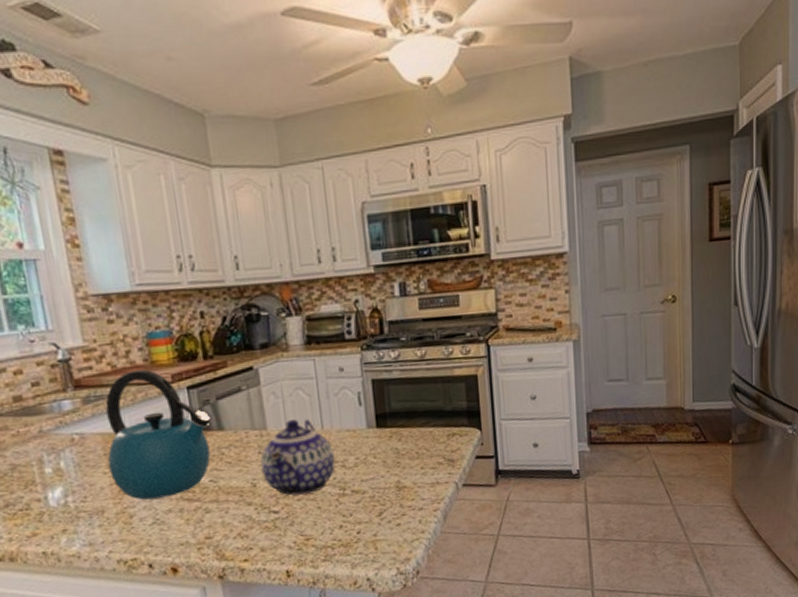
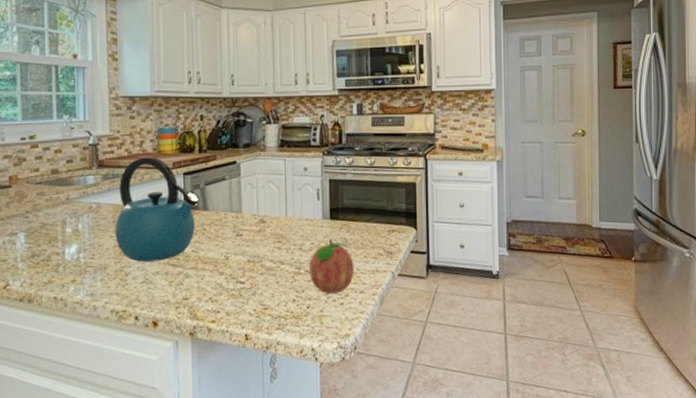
teapot: present [260,418,335,496] -> none [234,207,294,270]
fruit: none [354,451,411,515] -> present [308,239,354,294]

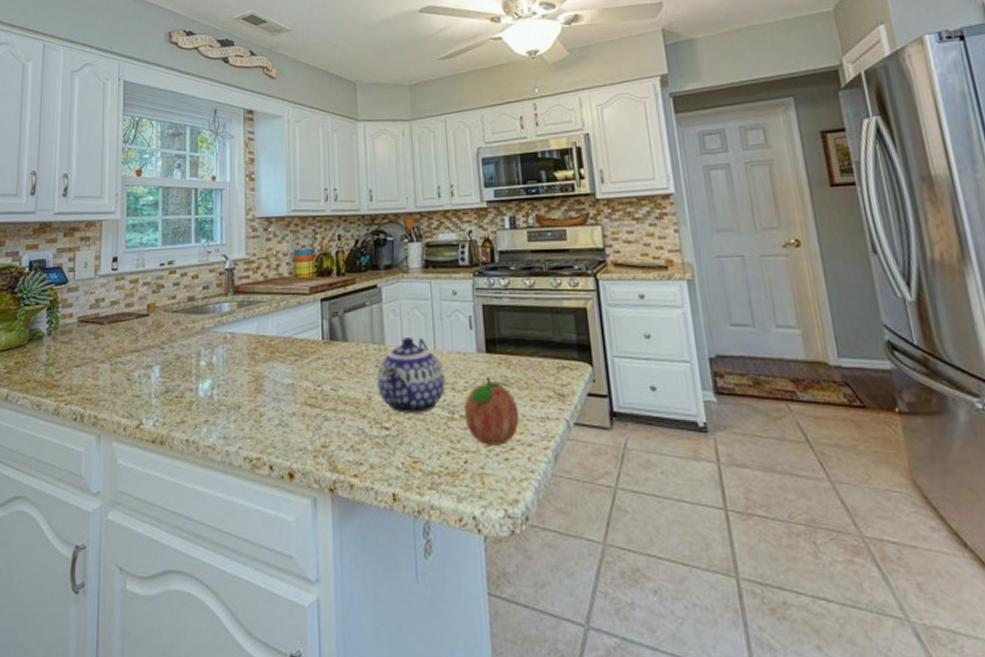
kettle: present [115,156,199,262] -> none [250,280,338,401]
teapot: none [234,207,294,270] -> present [377,337,445,413]

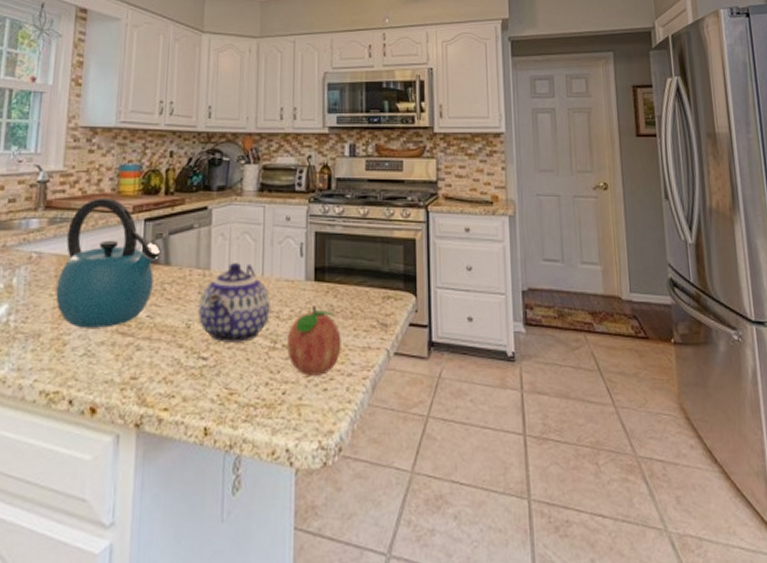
kettle: none [250,280,338,401] -> present [55,197,161,328]

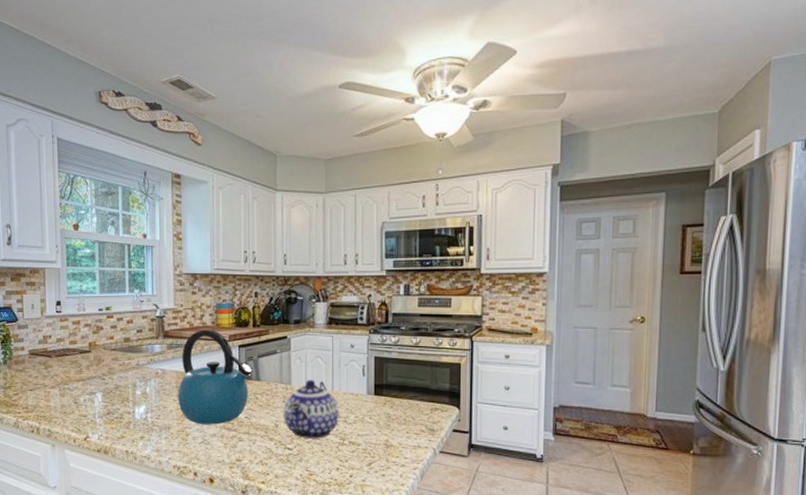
fruit: present [286,305,341,376] -> none [352,414,396,465]

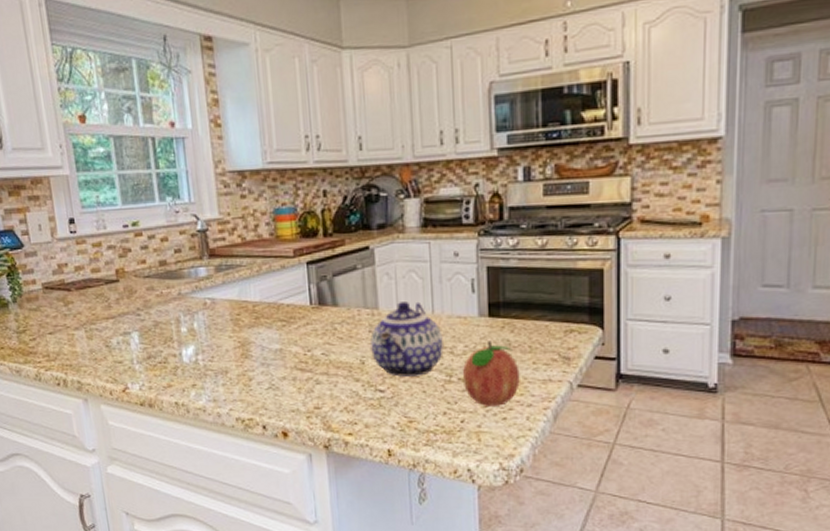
kettle: present [178,329,253,425] -> none [233,242,327,365]
fruit: none [352,414,396,465] -> present [462,341,520,406]

